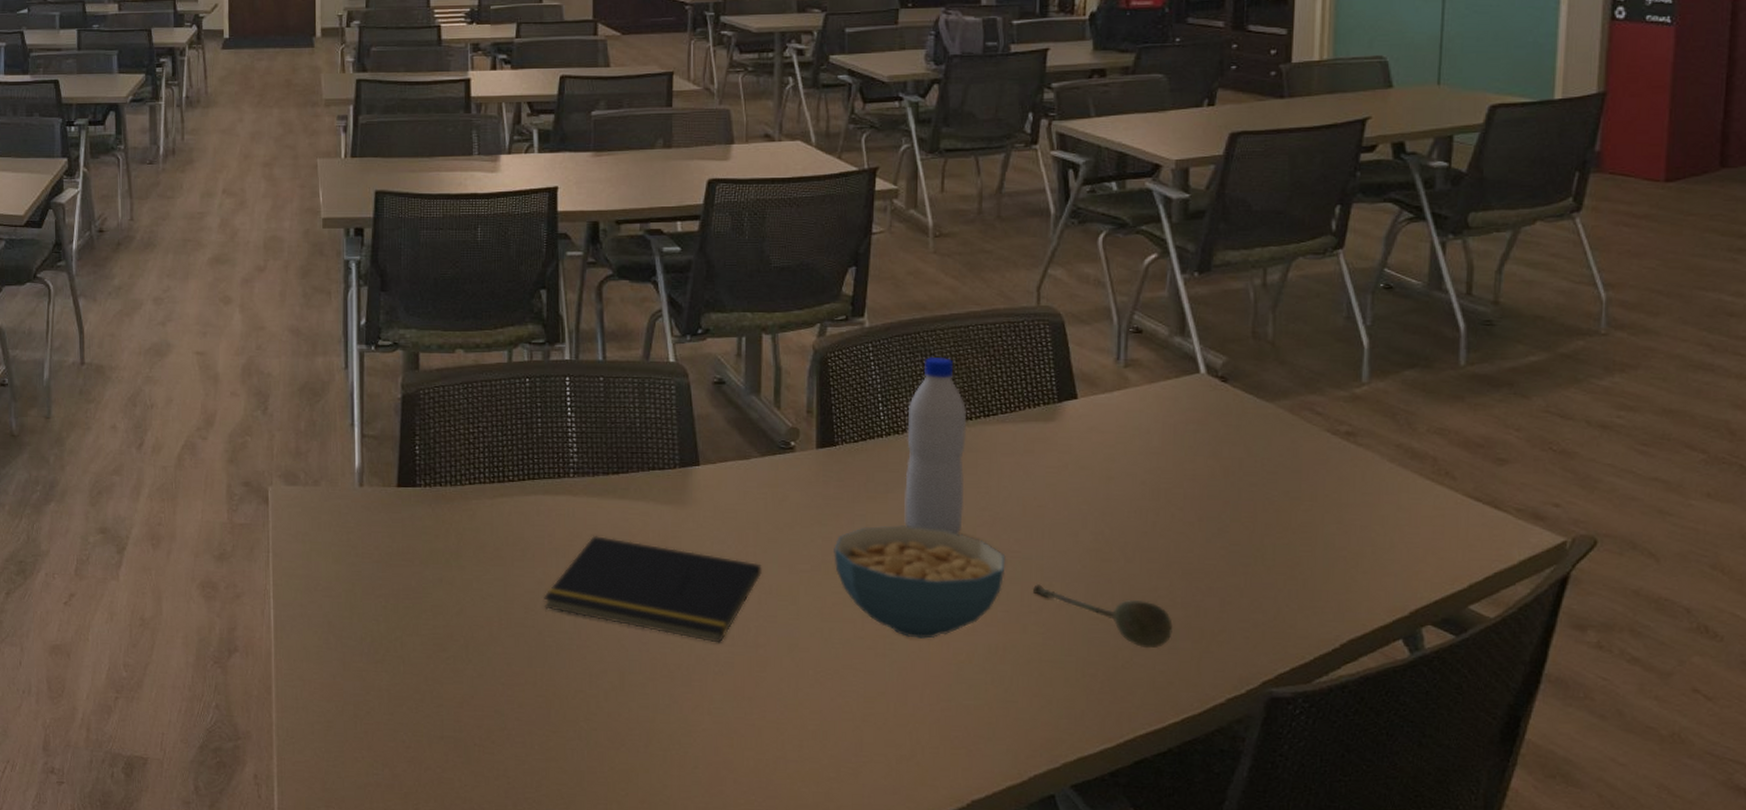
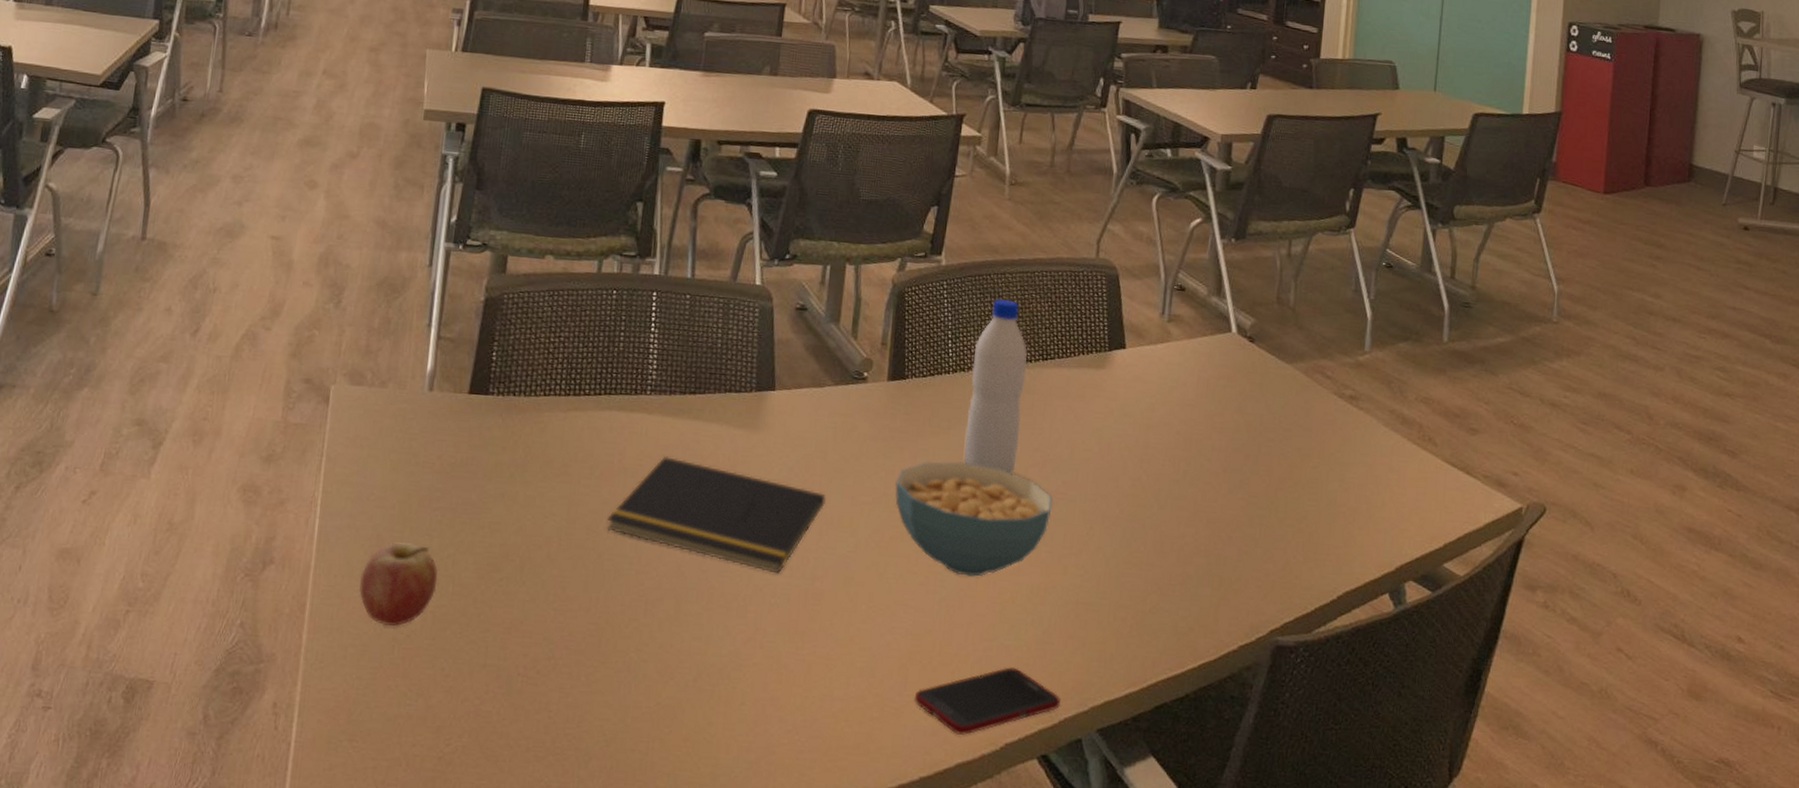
fruit: none [317,628,389,705] -> present [359,542,438,627]
cell phone: none [872,726,1029,794] -> present [915,667,1060,736]
soupspoon: present [1032,584,1173,649] -> none [1074,527,1196,595]

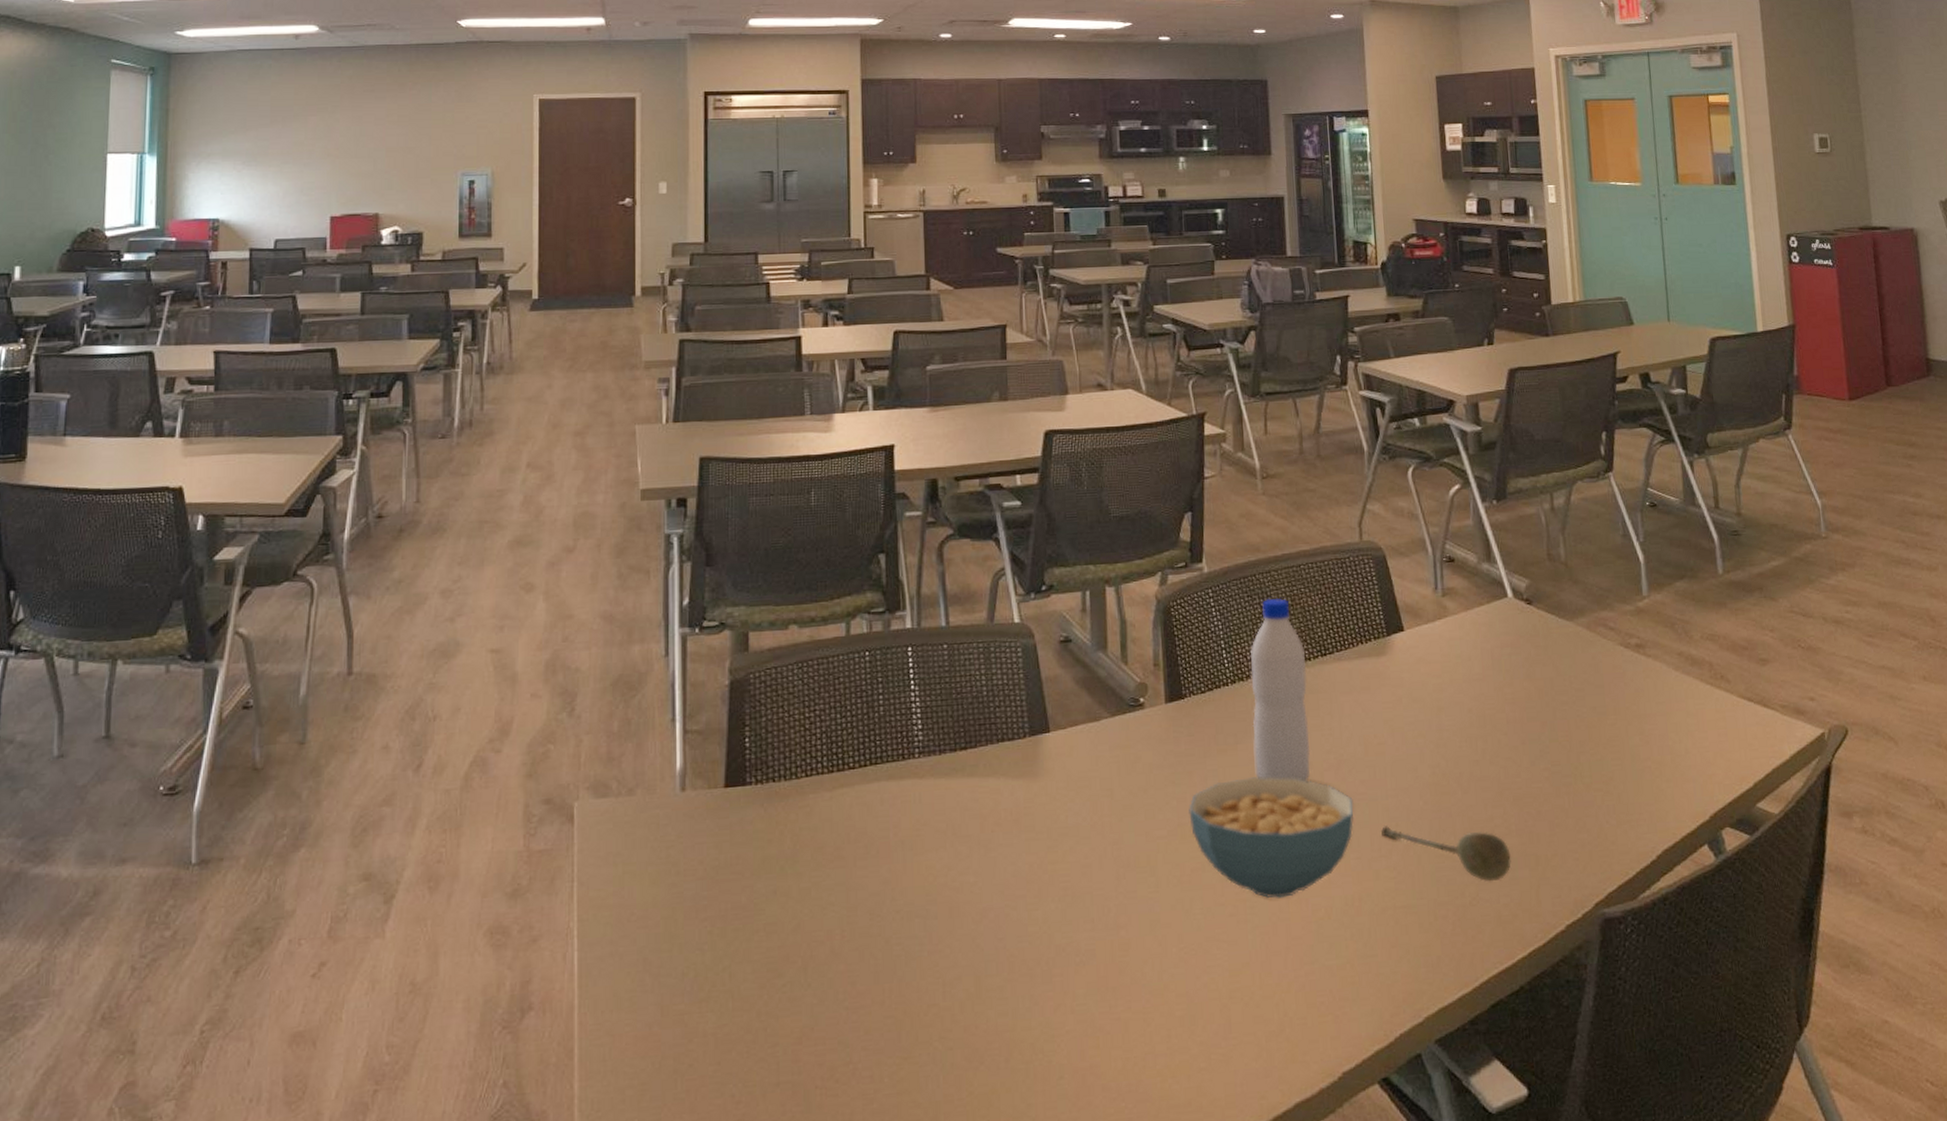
fruit: present [359,542,438,627] -> none [629,962,715,1058]
notepad: present [606,455,826,574] -> none [890,820,1119,930]
cell phone: present [915,667,1060,736] -> none [1241,988,1393,1072]
soupspoon: none [1074,527,1196,595] -> present [1380,826,1511,882]

